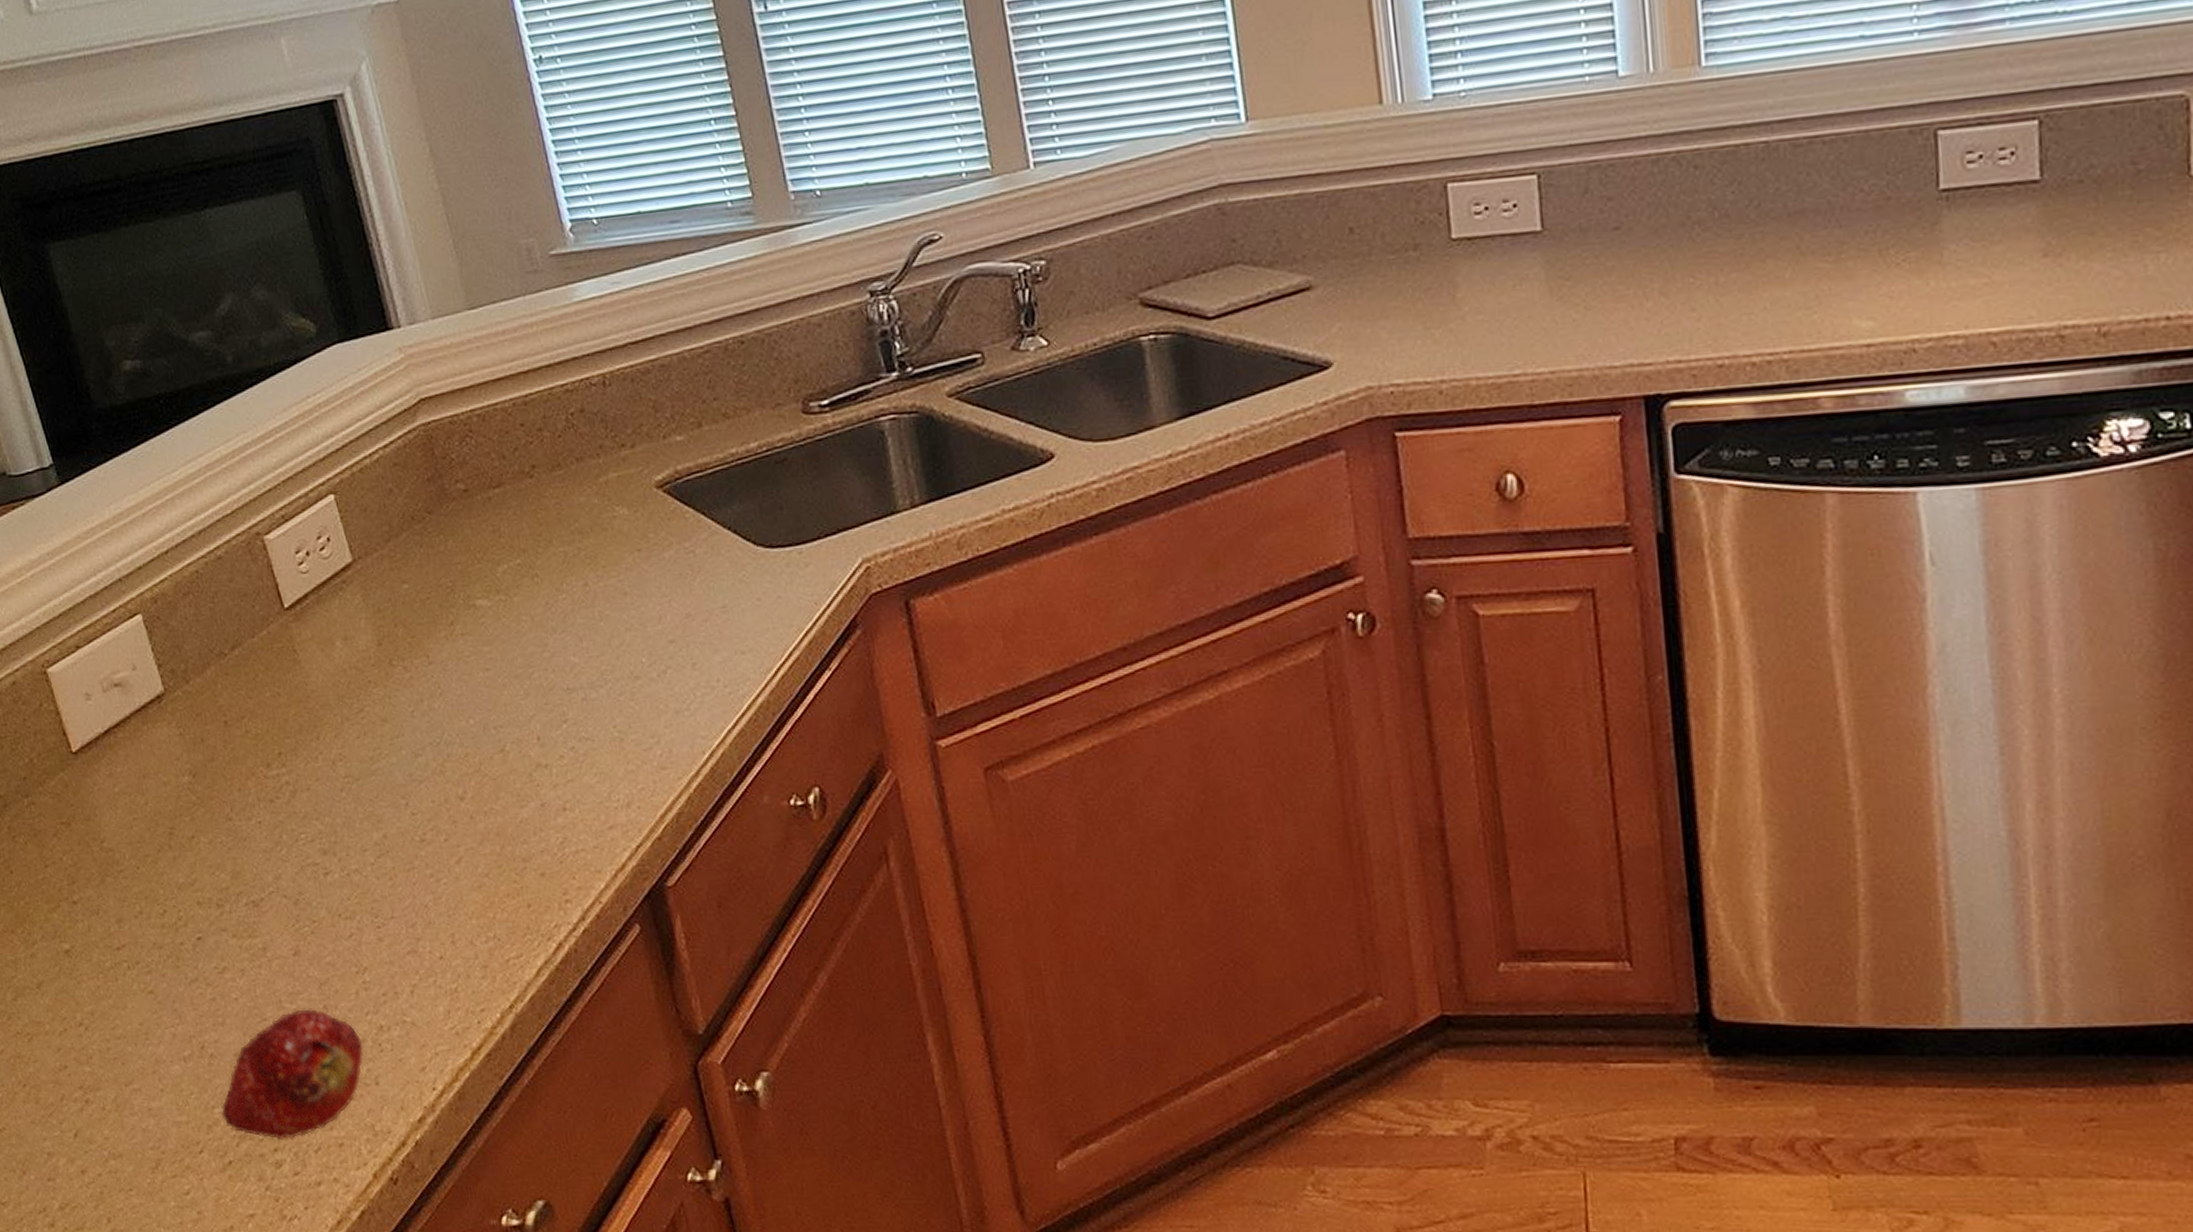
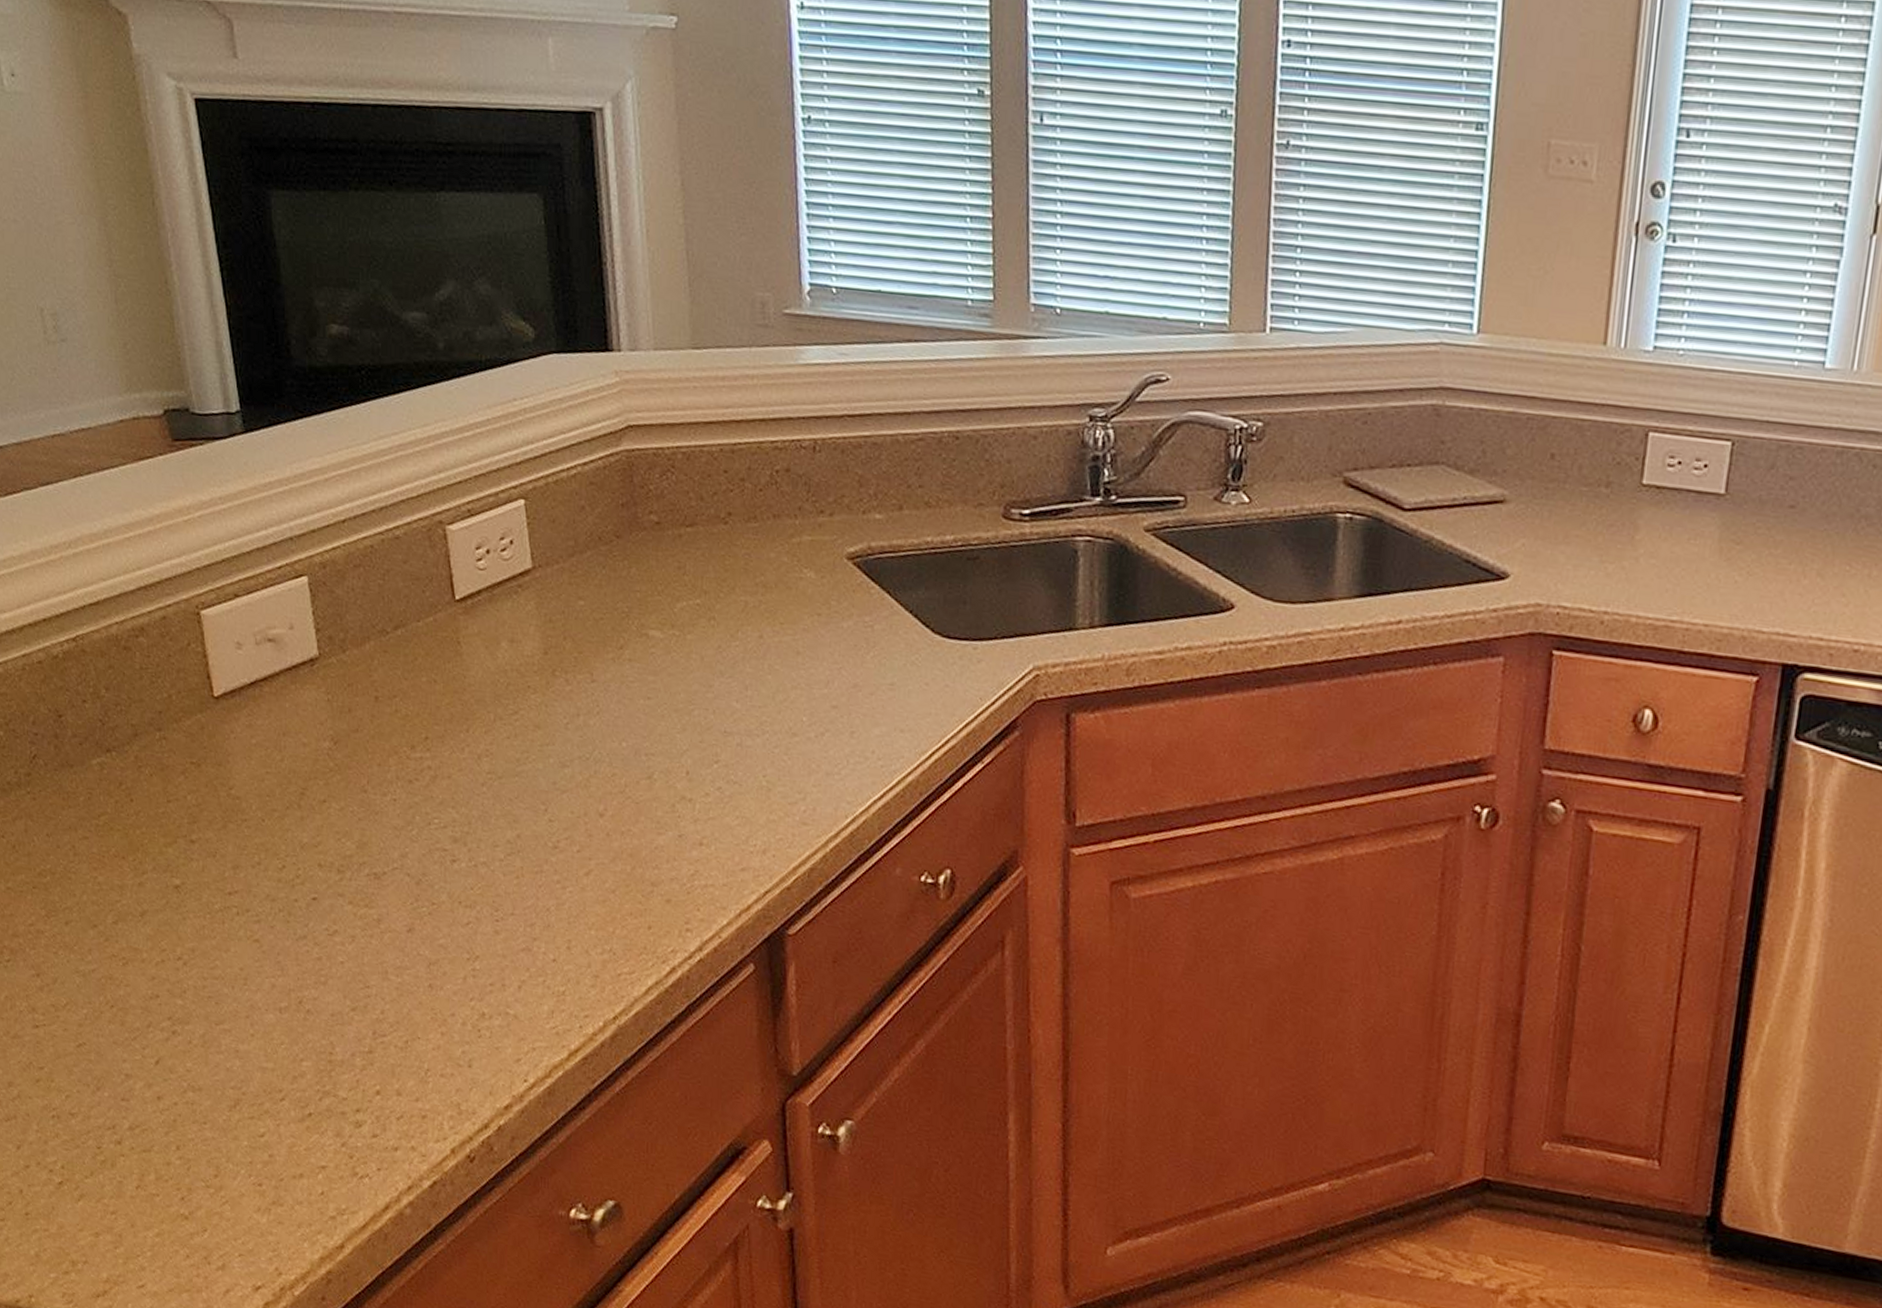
fruit: present [221,1009,364,1140] -> none [309,983,462,1104]

